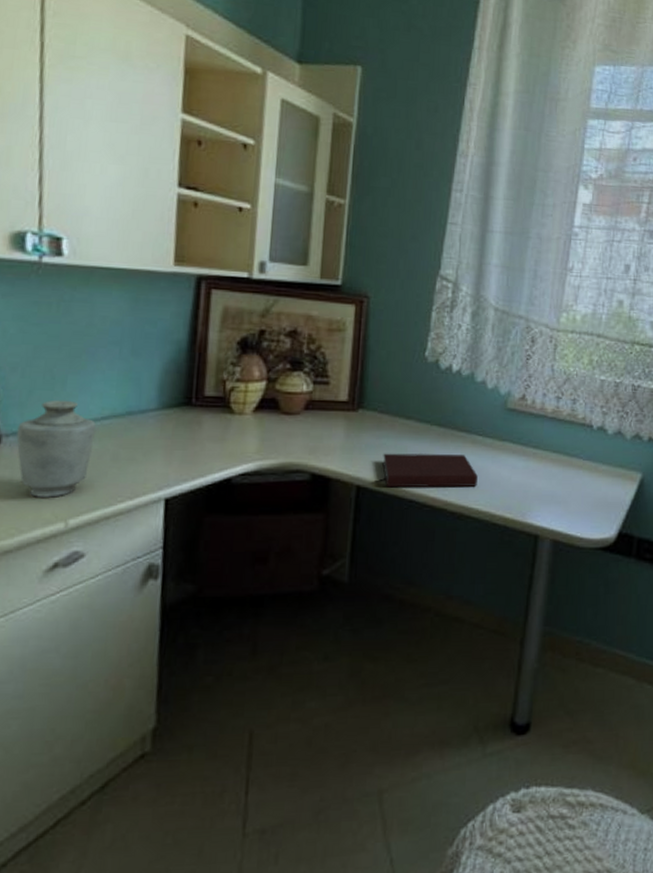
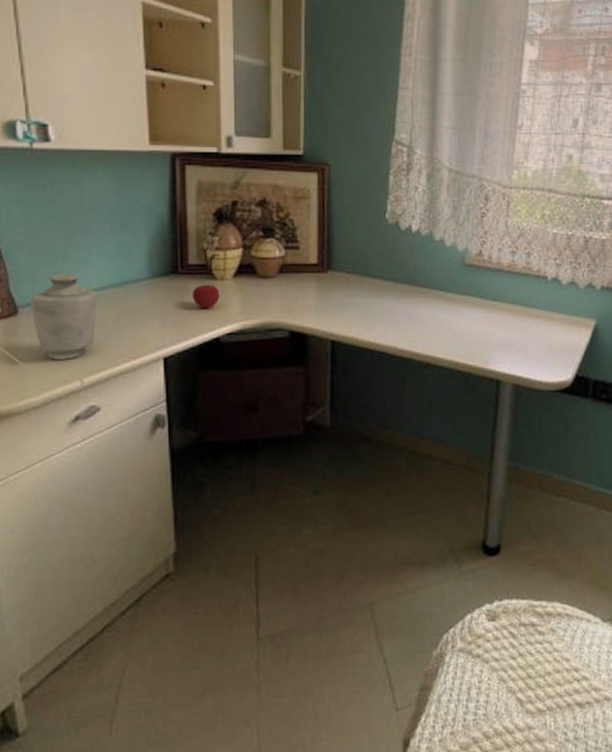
apple: none [204,419,237,446] -> present [192,284,220,309]
notebook: present [382,453,478,488] -> none [353,309,441,341]

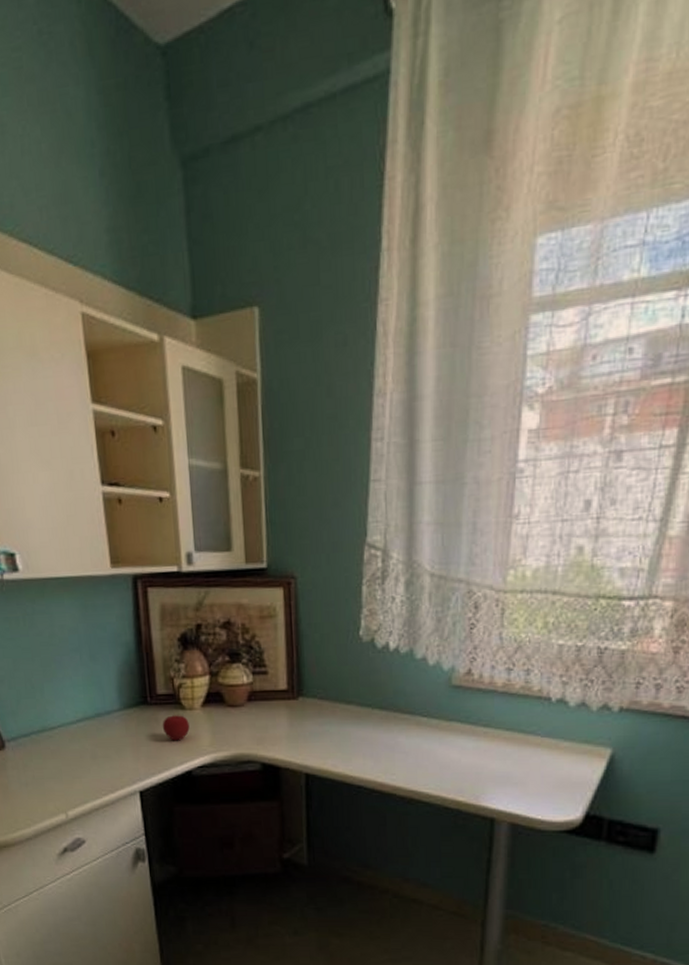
vase: present [31,273,97,360] -> none [15,706,75,793]

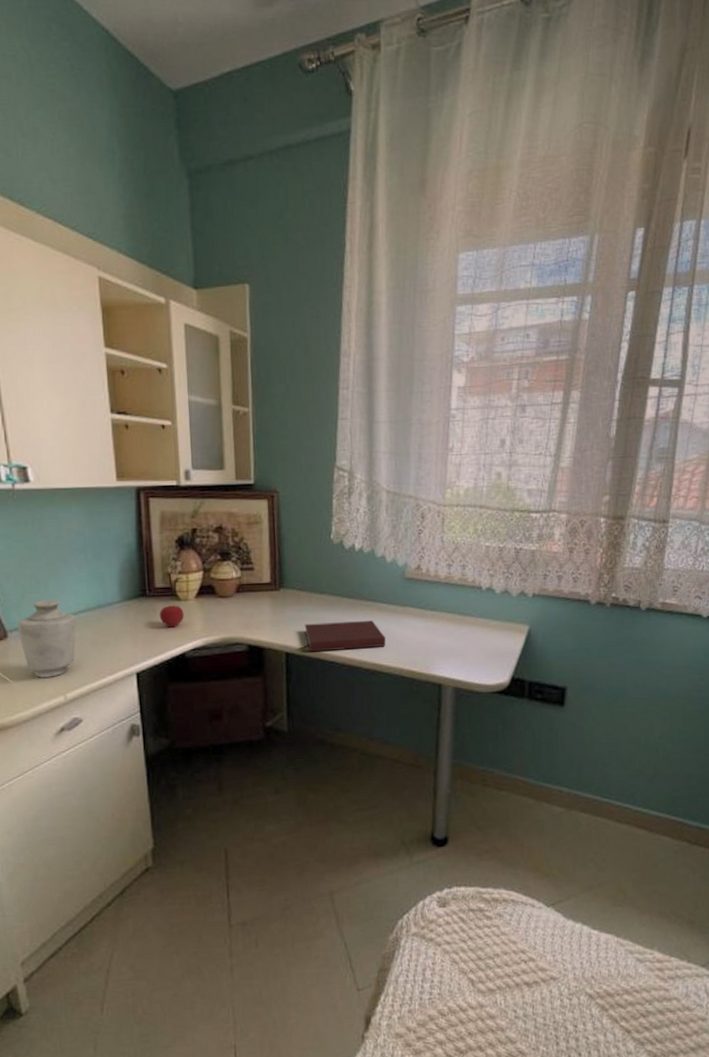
vase: none [15,706,75,793] -> present [18,599,76,678]
notebook: none [327,738,426,774] -> present [304,621,386,652]

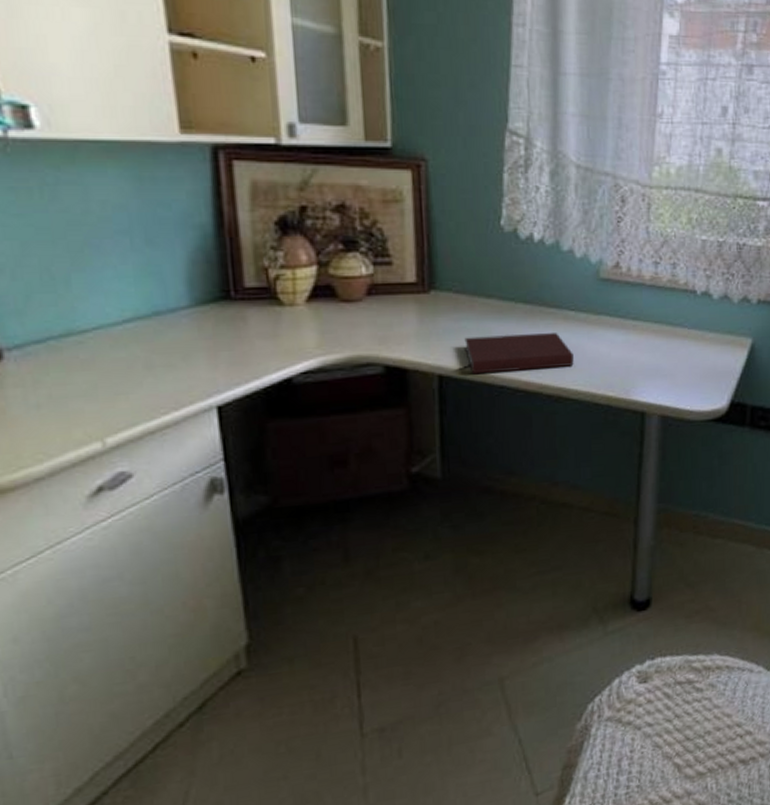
vase: present [18,599,76,678] -> none [20,303,119,417]
apple: present [159,605,184,628] -> none [251,312,290,343]

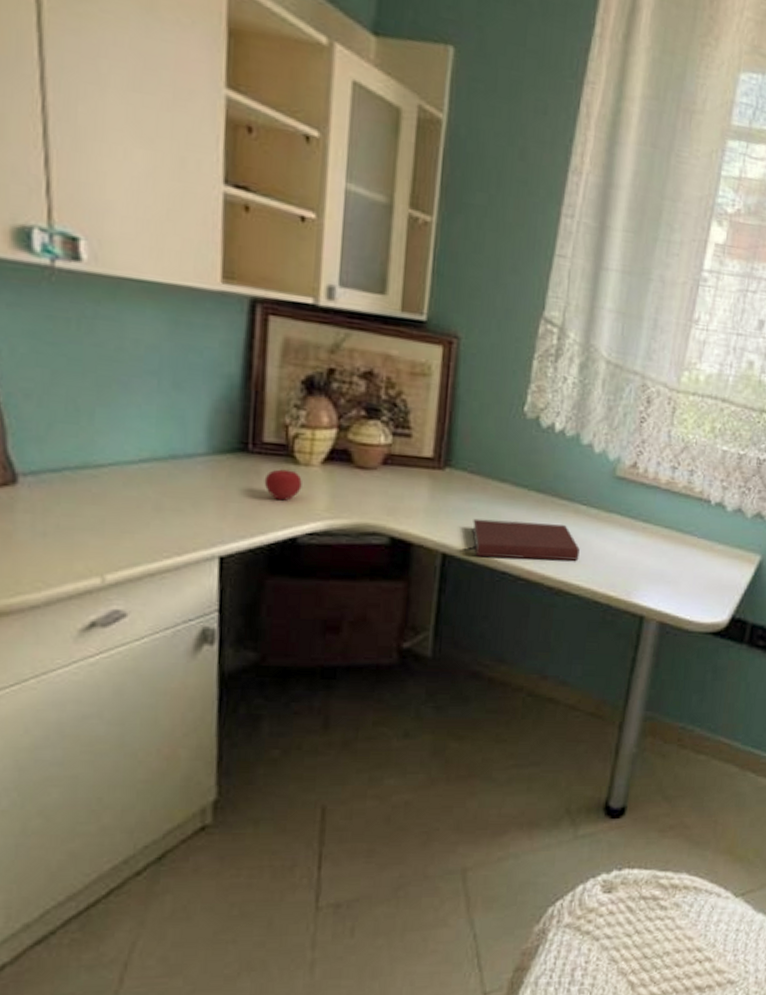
apple: none [251,312,290,343] -> present [264,469,302,501]

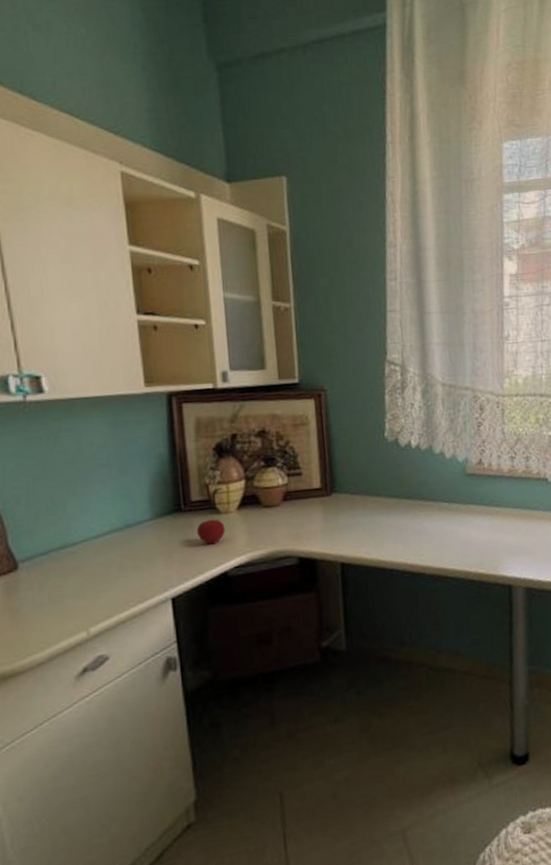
notebook: present [472,518,580,561] -> none [360,522,450,561]

